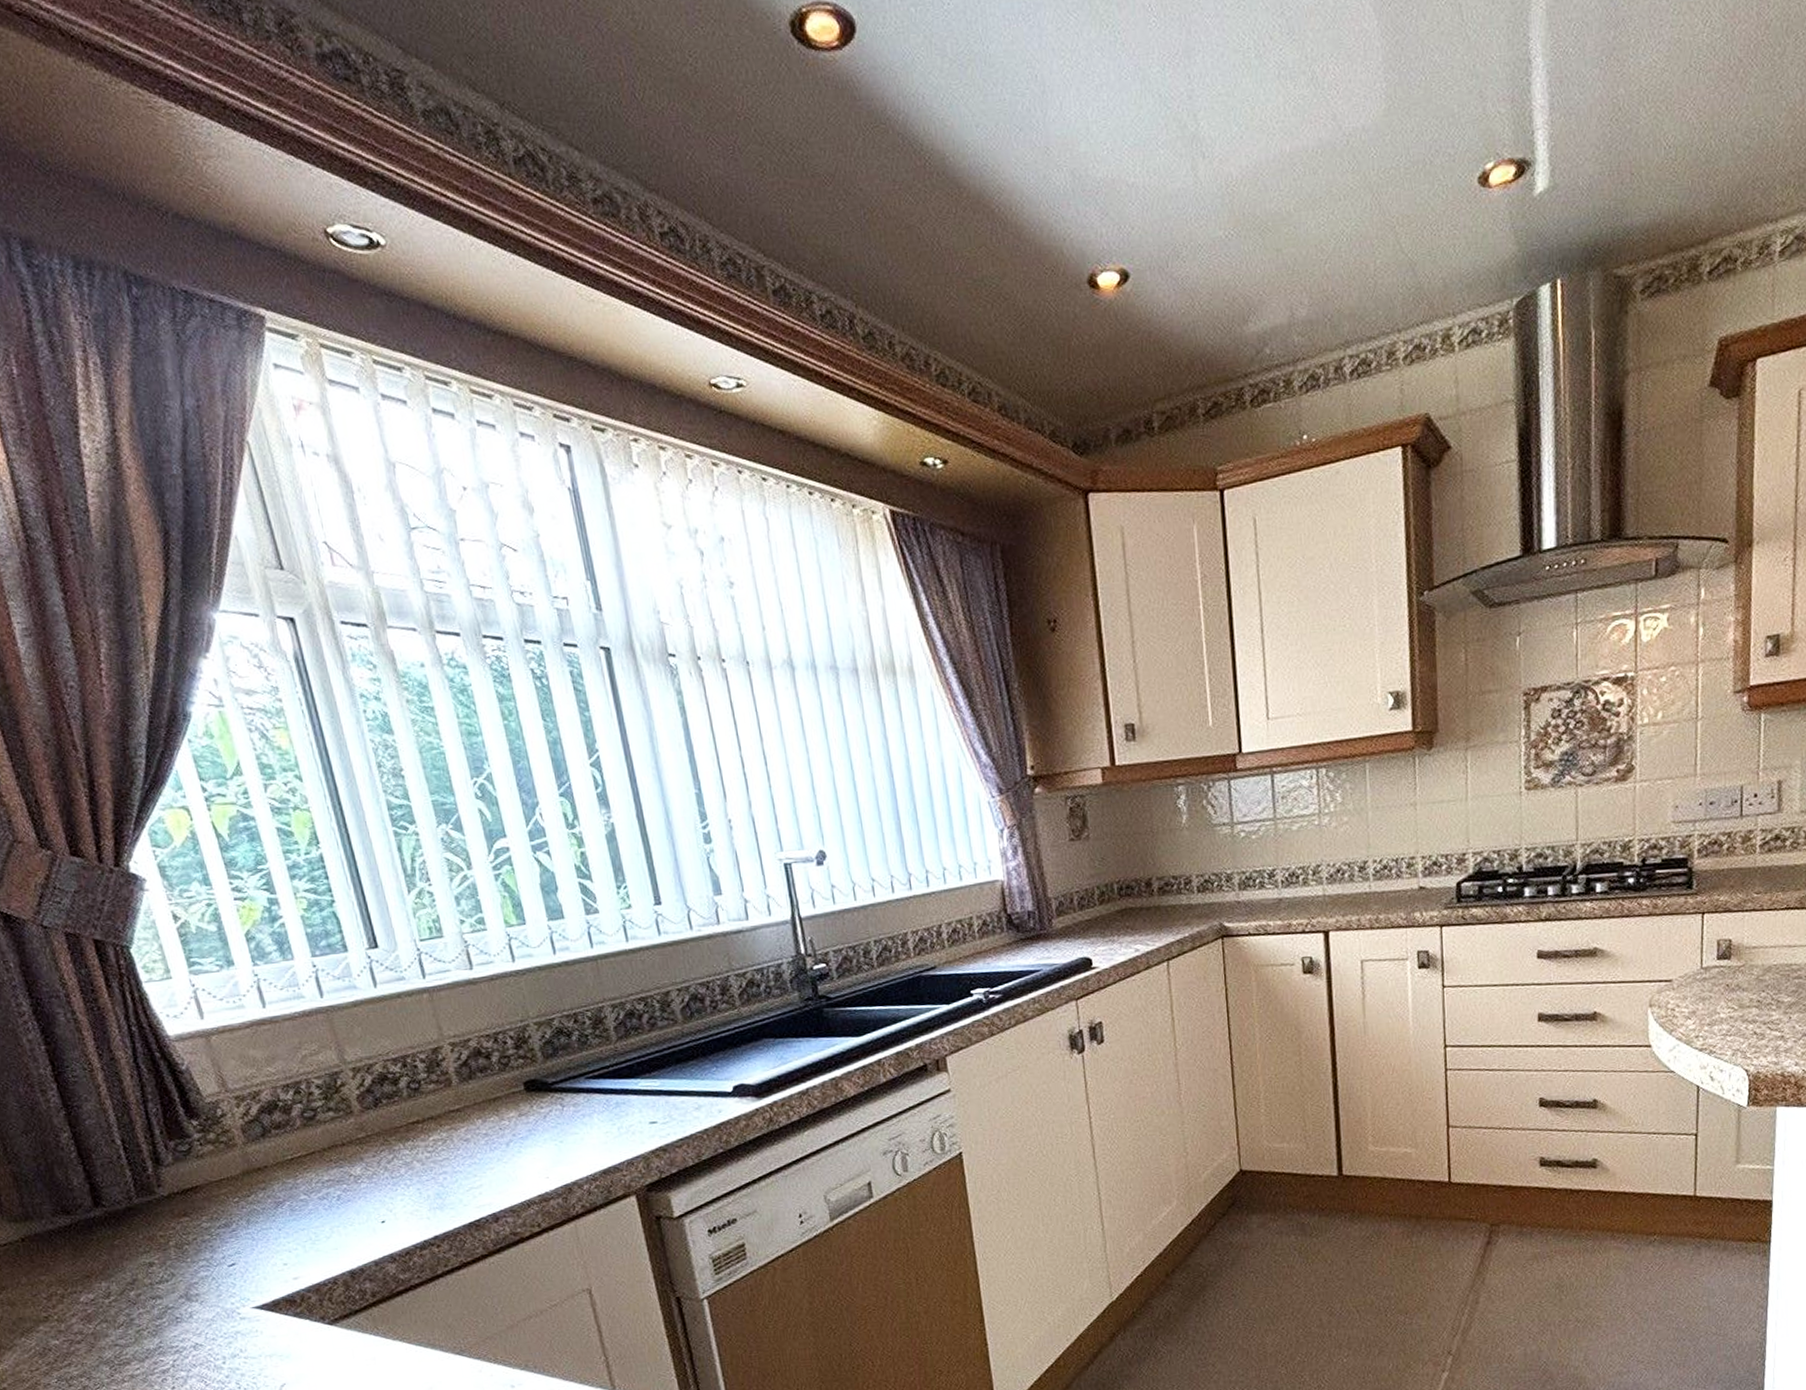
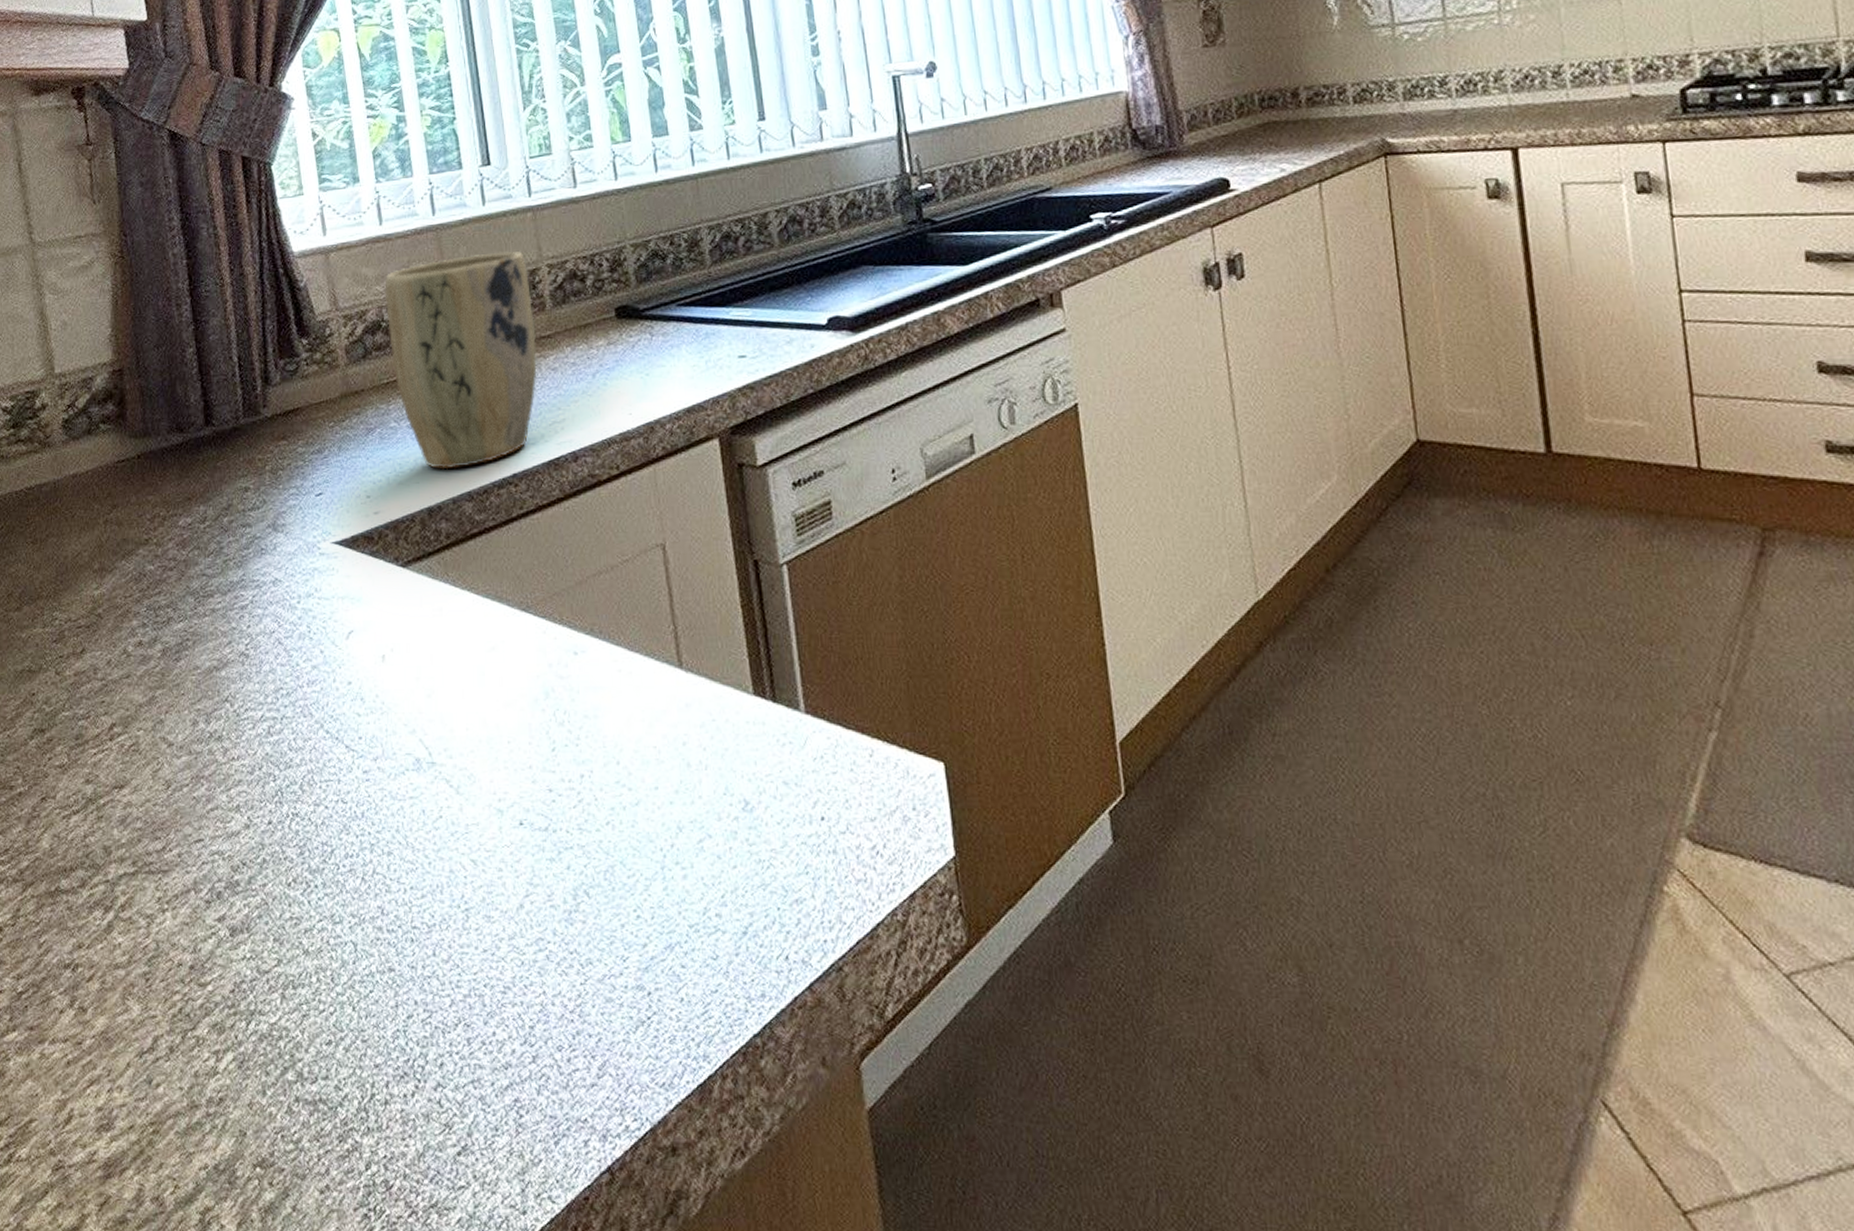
plant pot: none [276,1031,449,1236] -> present [385,251,537,470]

